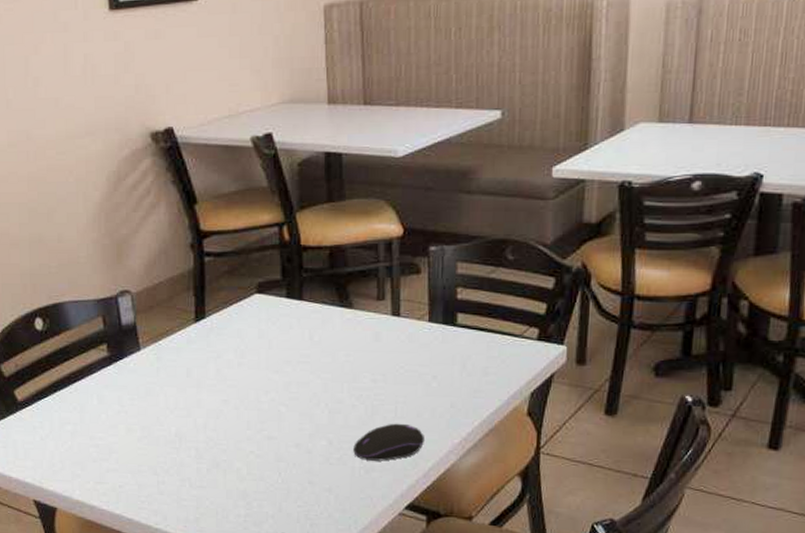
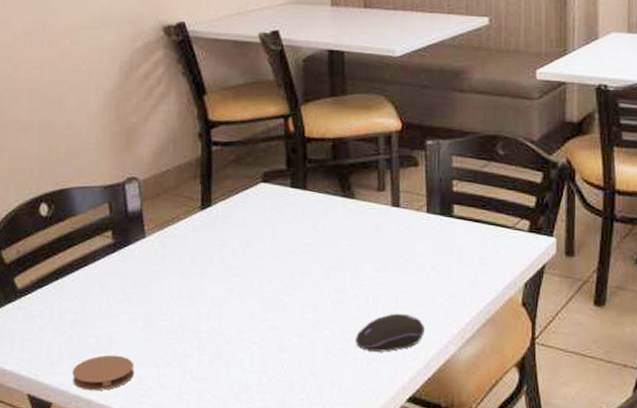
coaster: none [75,463,134,497] -> present [72,355,134,391]

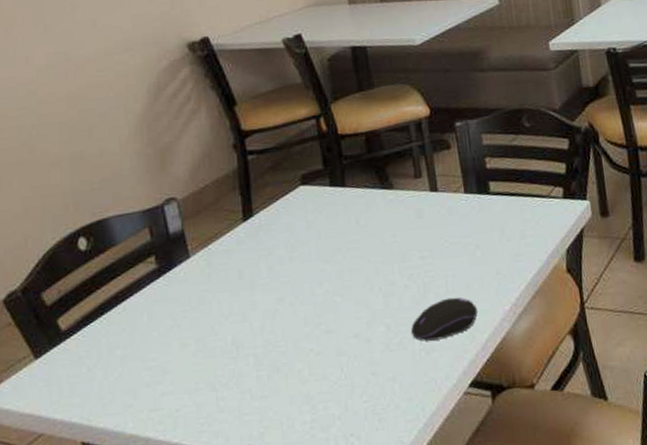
coaster: present [72,355,134,391] -> none [127,385,192,428]

